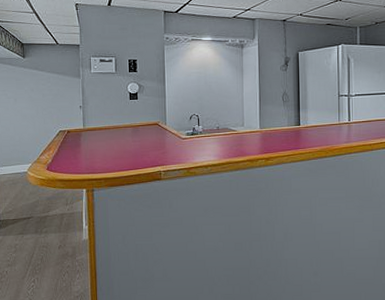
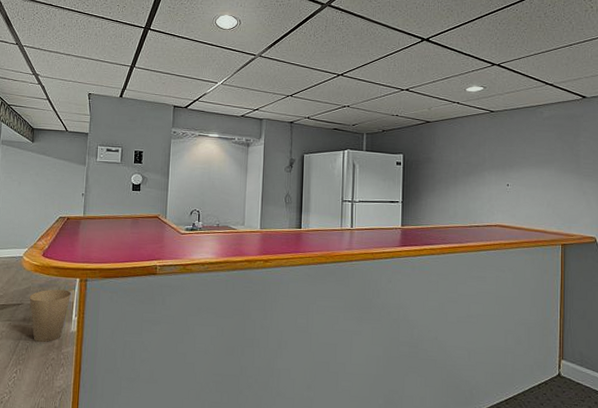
trash can: none [38,201,79,252] -> present [29,289,71,343]

